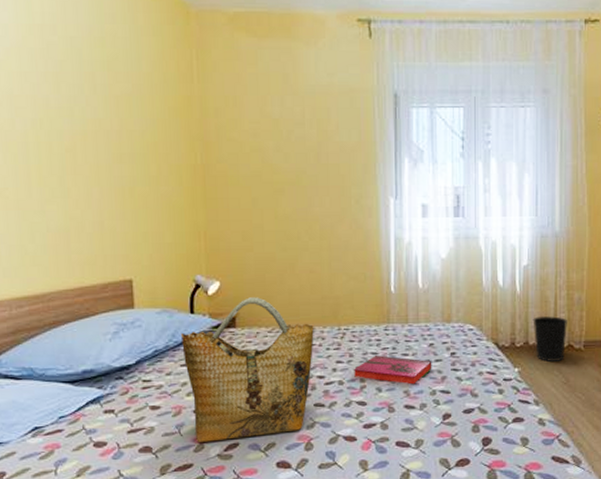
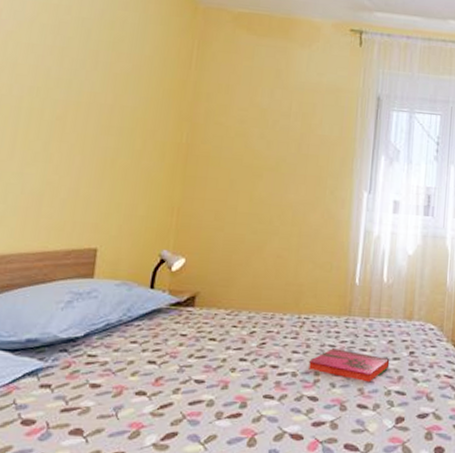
grocery bag: present [180,297,314,443] -> none [133,277,274,430]

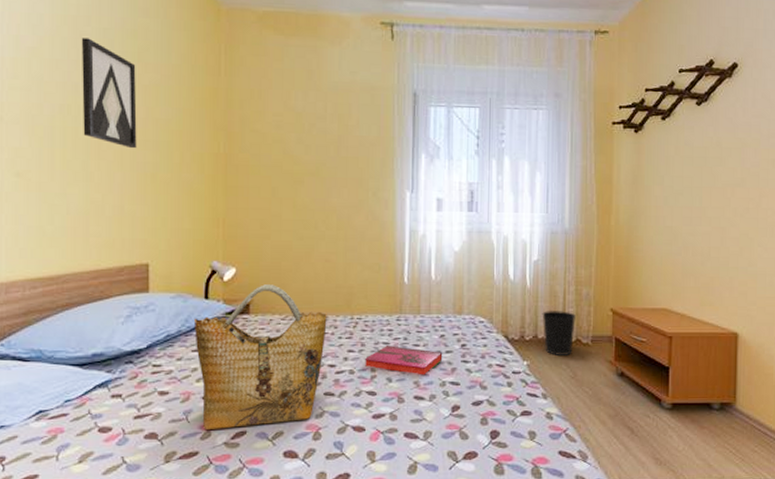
wall art: none [49,25,110,134] -> present [81,38,137,149]
grocery bag: none [133,277,274,430] -> present [193,284,327,431]

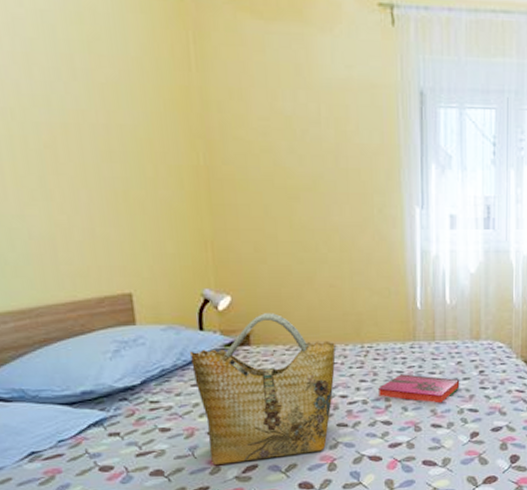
wall art: present [81,38,137,149] -> none [14,22,101,162]

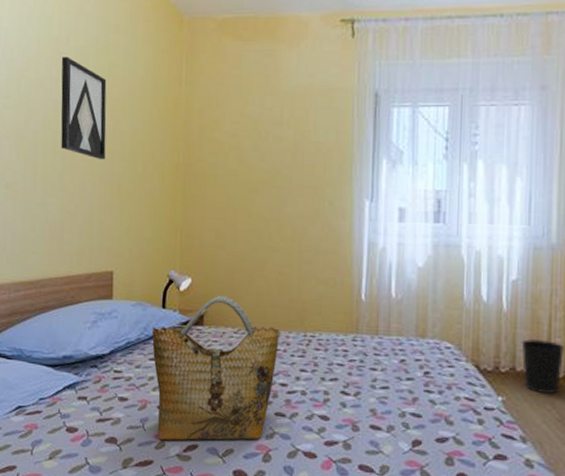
wall art: none [14,22,101,162] -> present [61,57,107,160]
hardback book: present [377,374,460,403] -> none [317,367,403,403]

